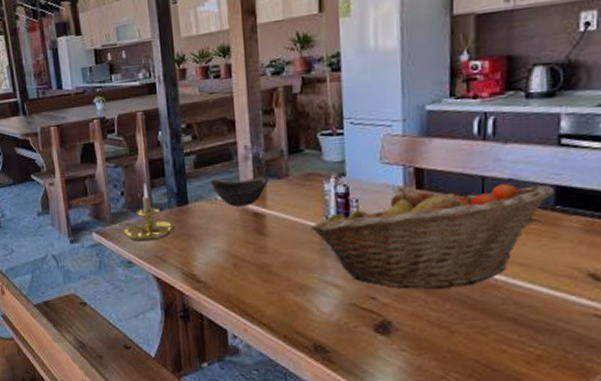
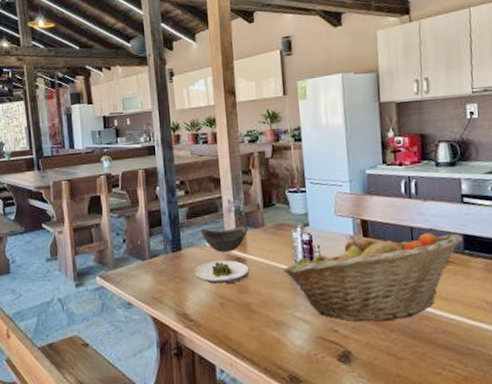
candle holder: present [117,183,175,242] -> none [119,231,170,285]
salad plate: none [204,216,268,242] -> present [195,260,249,284]

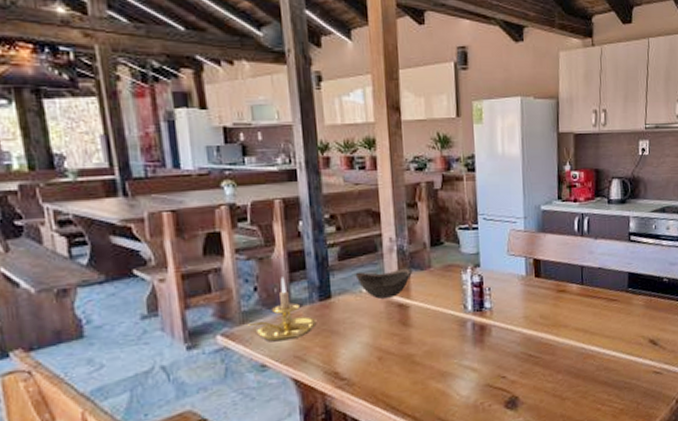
candle holder: none [119,231,170,285] -> present [248,277,317,342]
salad plate: present [195,260,249,284] -> none [348,307,412,335]
fruit basket: present [283,233,463,322] -> none [450,271,627,366]

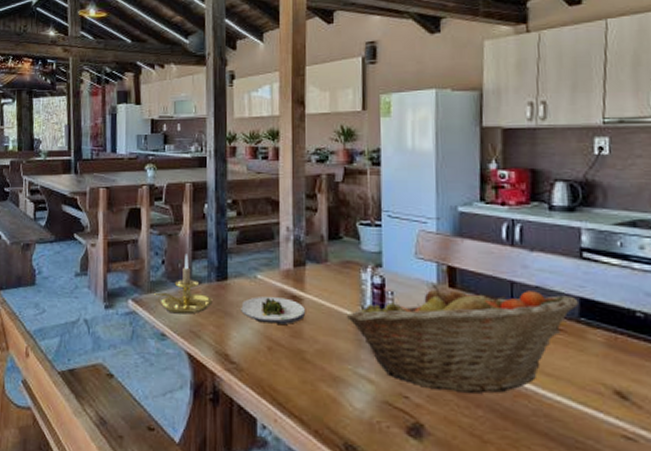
salad plate: none [348,307,412,335] -> present [241,297,305,324]
bowl: present [355,267,412,299] -> none [251,257,307,287]
fruit basket: none [450,271,627,366] -> present [346,285,579,394]

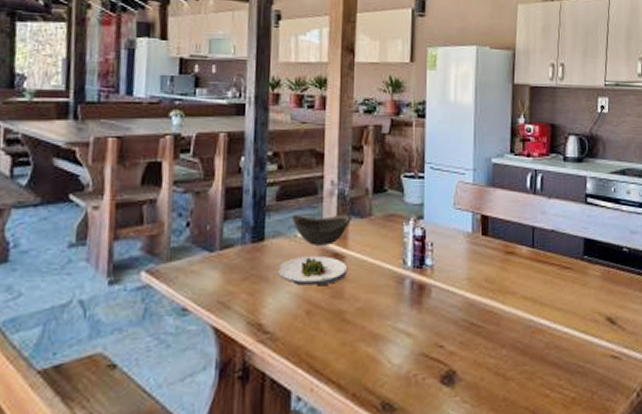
candle holder: present [154,254,213,314] -> none [175,213,246,284]
bowl: none [251,257,307,287] -> present [292,214,351,245]
fruit basket: present [346,285,579,394] -> none [387,234,583,336]

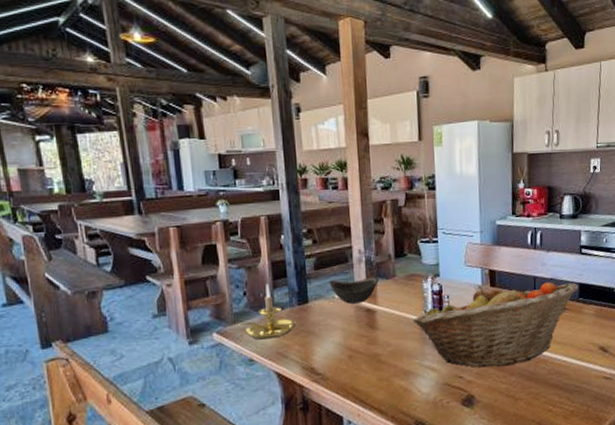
candle holder: none [175,213,246,284] -> present [239,283,296,340]
salad plate: present [278,256,347,285] -> none [322,312,379,336]
fruit basket: none [387,234,583,336] -> present [412,282,578,368]

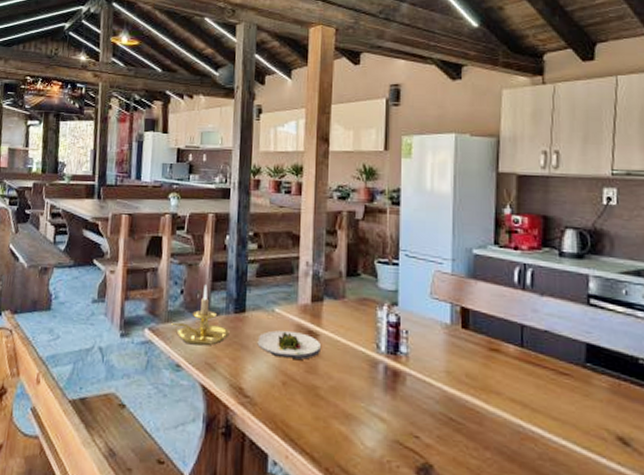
salad plate: none [322,312,379,336] -> present [257,330,321,360]
bowl: present [329,276,378,304] -> none [270,291,325,322]
fruit basket: present [412,282,578,368] -> none [361,326,585,436]

